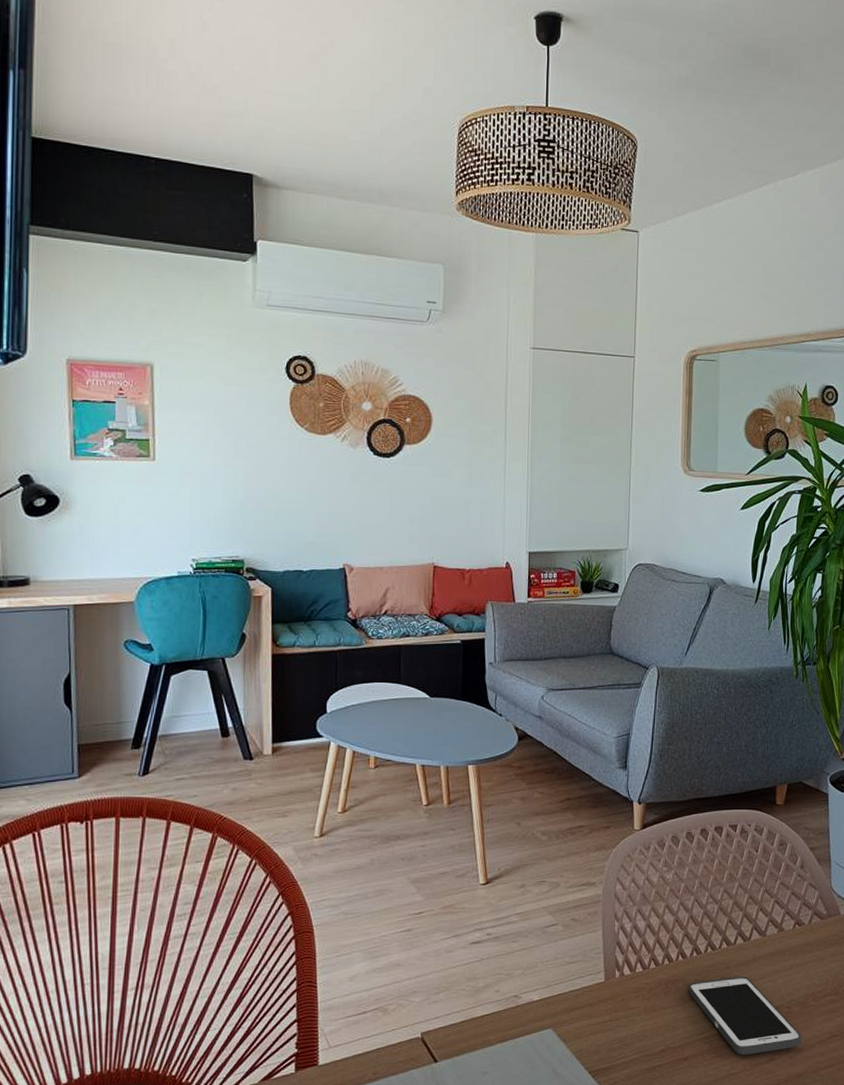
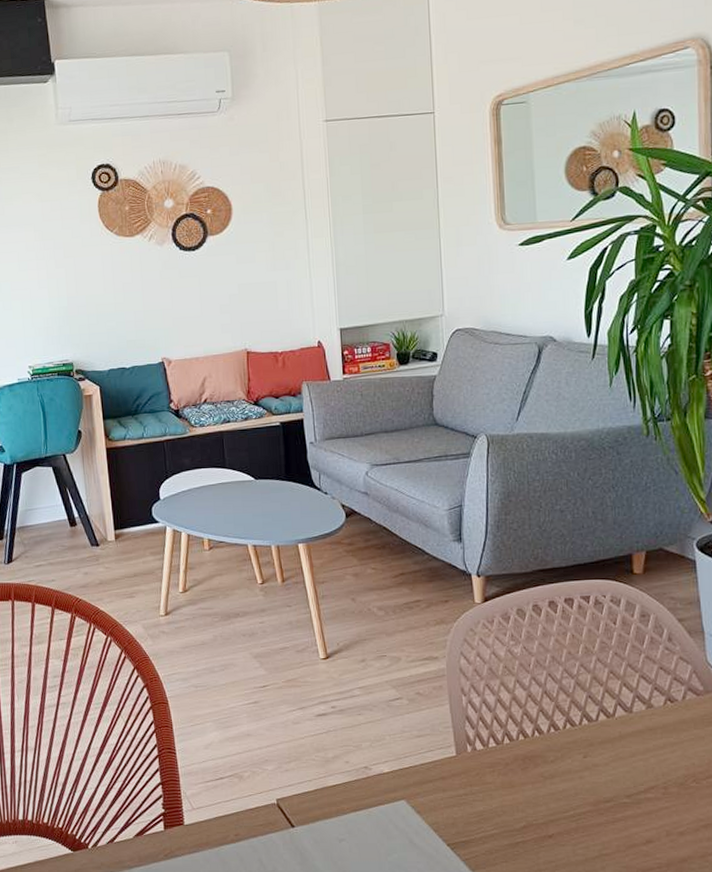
cell phone: present [688,976,801,1055] -> none [547,754,683,836]

